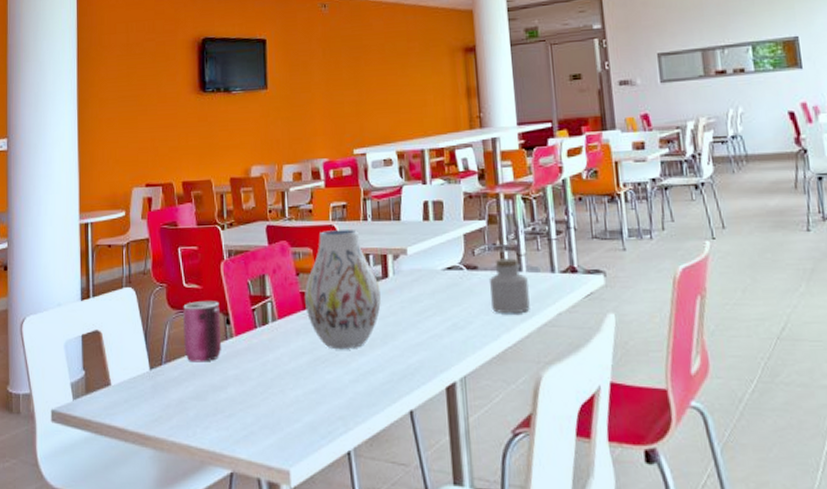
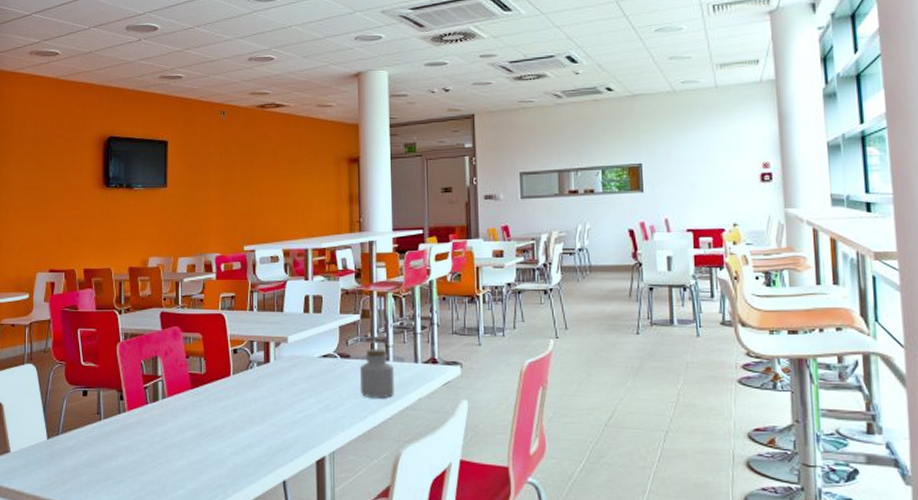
can: present [183,301,222,363] -> none [80,378,115,434]
vase: present [305,229,381,350] -> none [193,318,262,426]

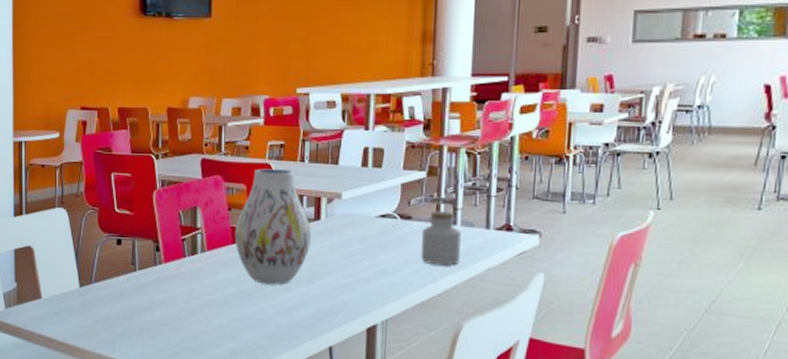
vase: none [193,318,262,426] -> present [235,168,311,285]

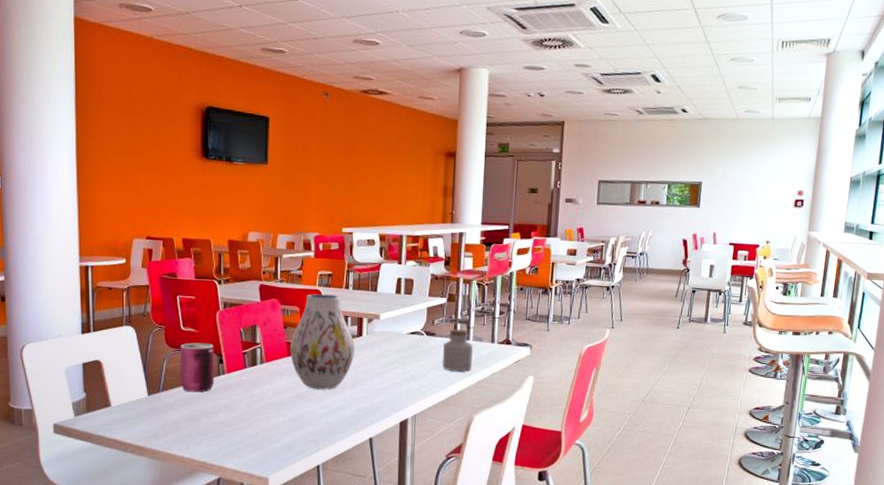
can: none [114,227,151,285] -> present [180,342,215,393]

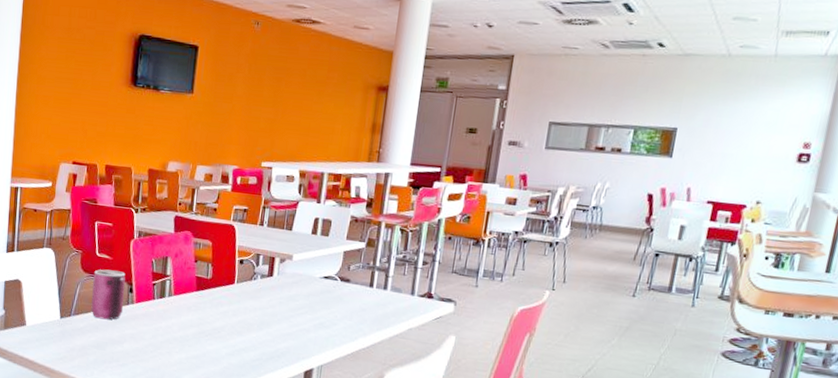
vase: present [290,294,354,390] -> none [198,228,264,329]
jar: present [442,329,474,372] -> none [355,276,391,323]

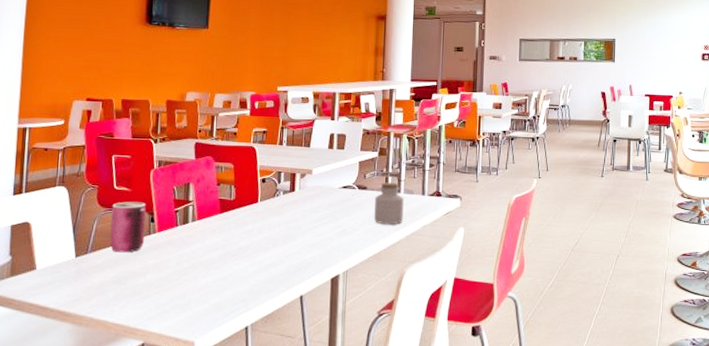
jar: none [355,276,391,323] -> present [374,182,405,225]

